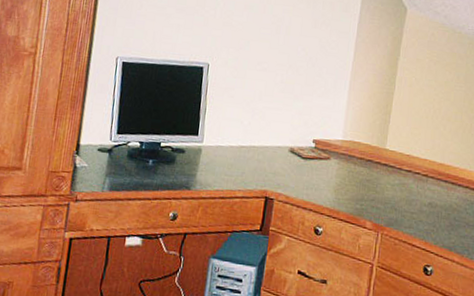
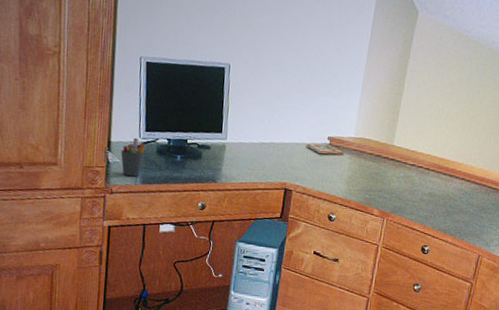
pen holder: none [89,140,117,183] -> present [121,137,146,177]

